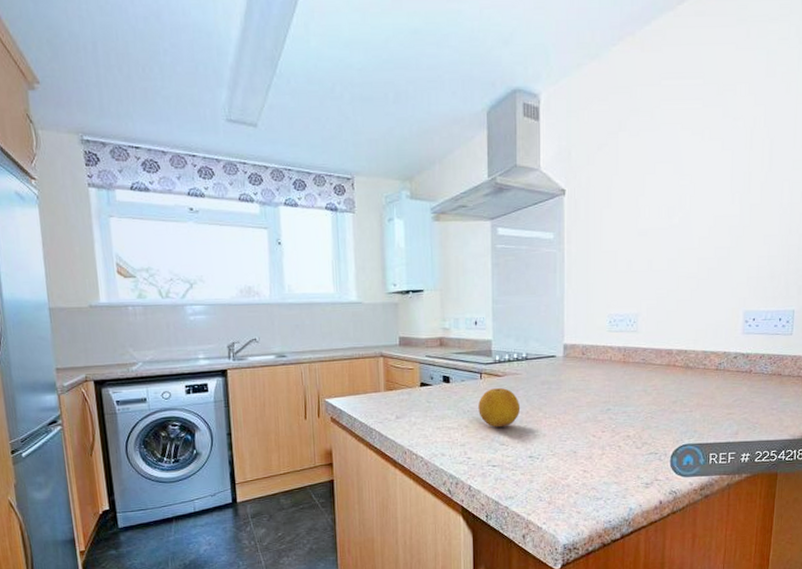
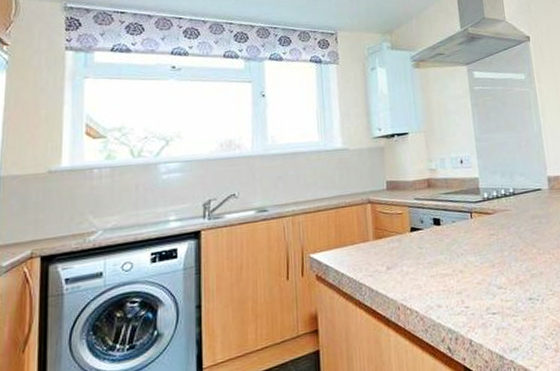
fruit: present [478,387,521,428] -> none [471,225,514,270]

